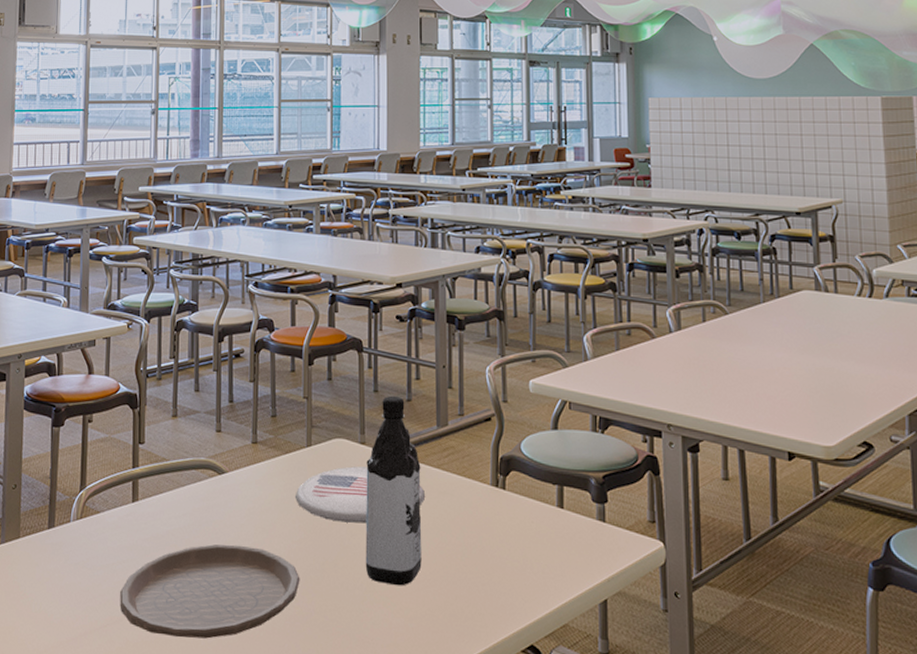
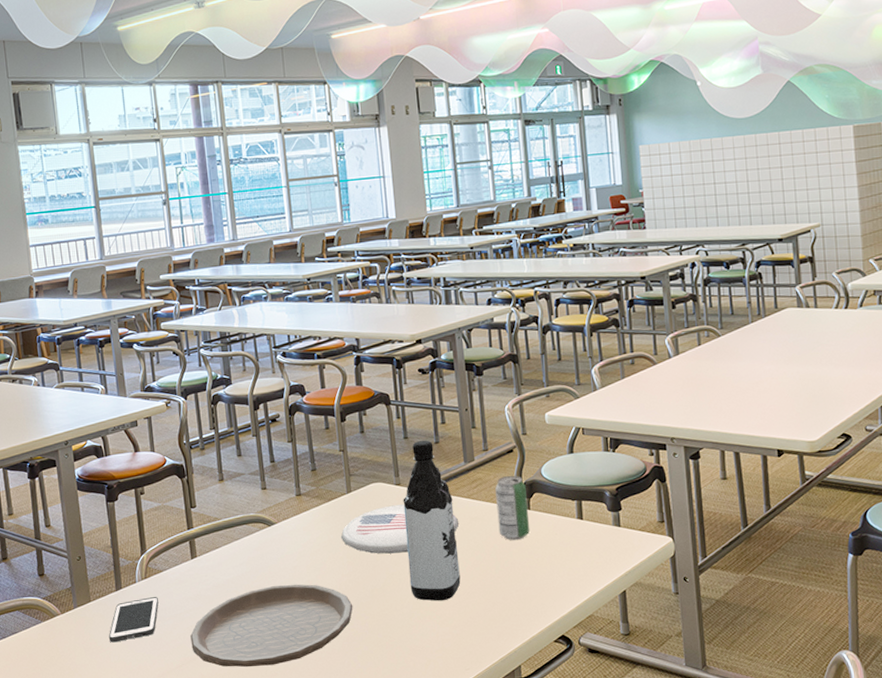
cell phone: none [33,541,91,589] -> present [108,597,159,643]
beverage can: none [468,447,504,524] -> present [495,475,530,540]

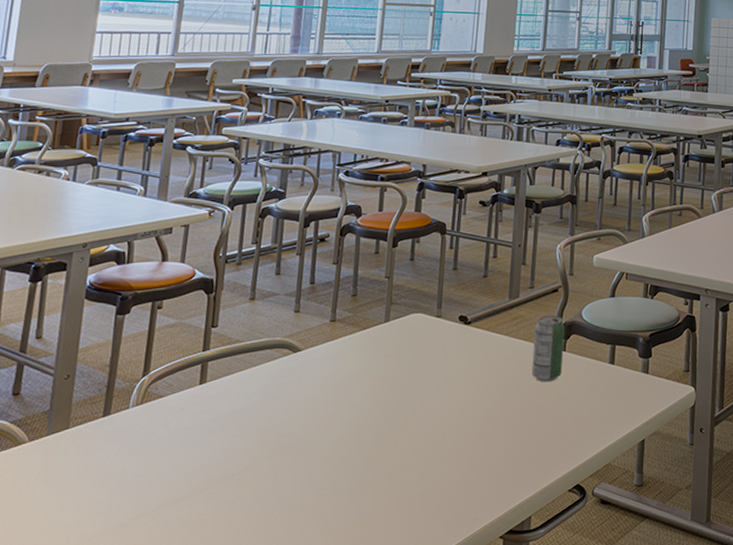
cell phone: present [108,597,159,643] -> none [80,426,151,478]
plate: present [190,584,353,667] -> none [177,418,368,511]
plate: present [341,504,459,554] -> none [370,338,493,389]
water bottle: present [403,440,461,601] -> none [432,272,492,443]

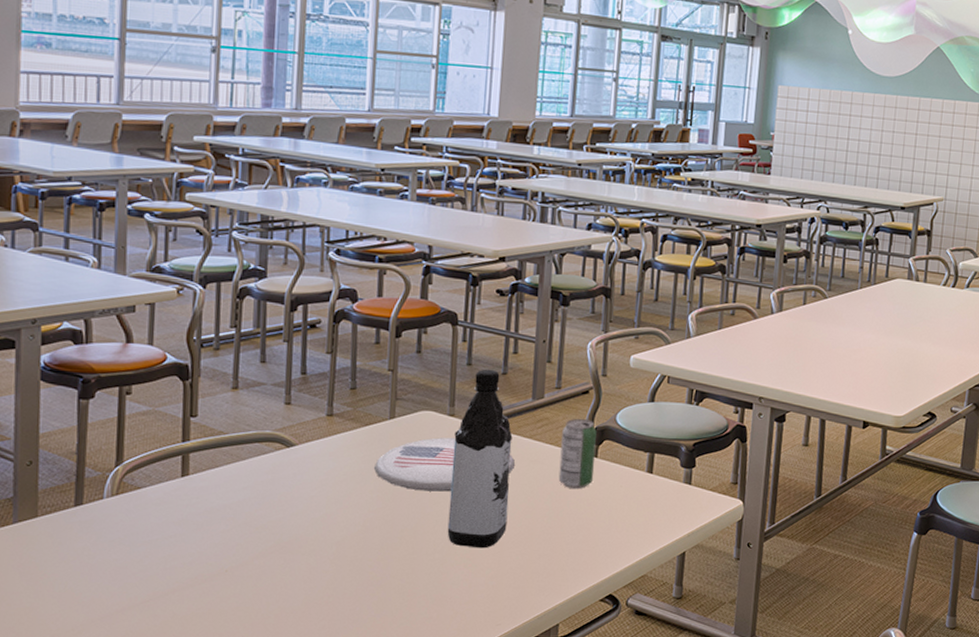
plate: none [370,338,493,389] -> present [374,437,515,492]
water bottle: none [432,272,492,443] -> present [447,369,513,549]

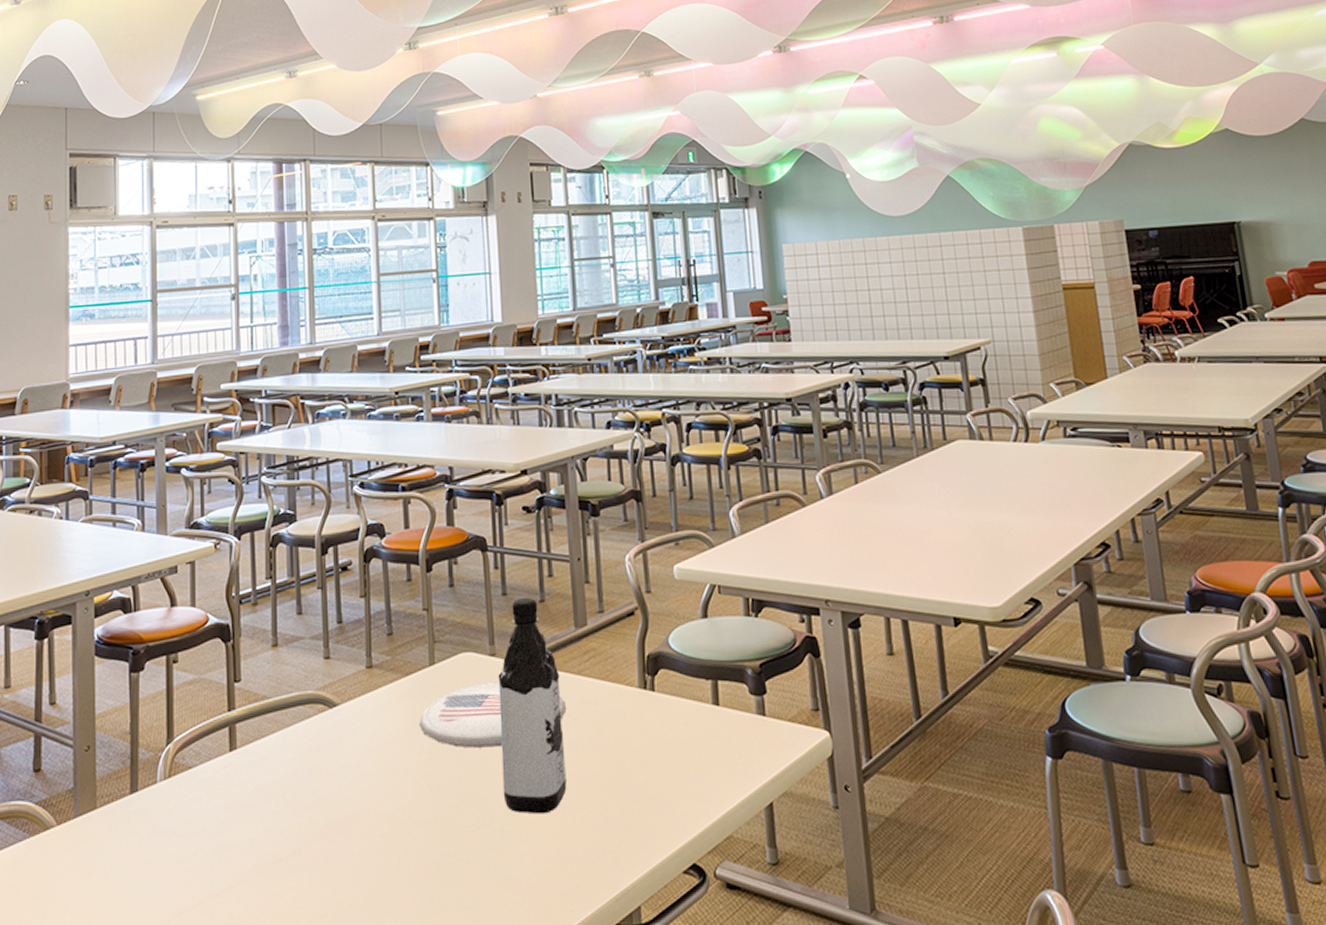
beverage can: present [558,418,597,489] -> none [612,645,655,732]

